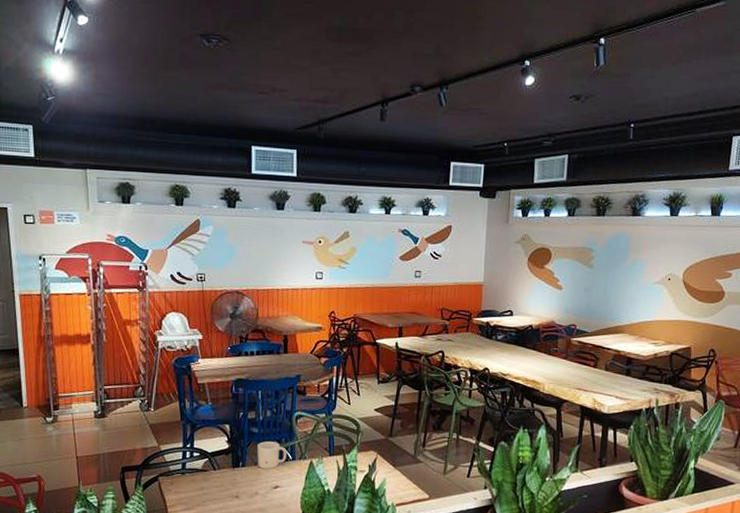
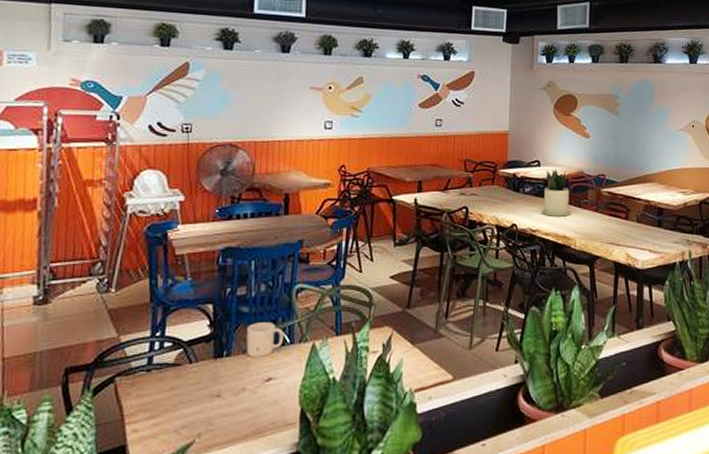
planter: none [512,319,541,363] -> present [541,169,572,217]

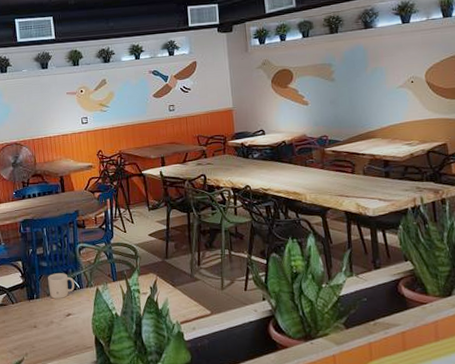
planter: present [541,169,572,217] -> none [270,135,299,177]

